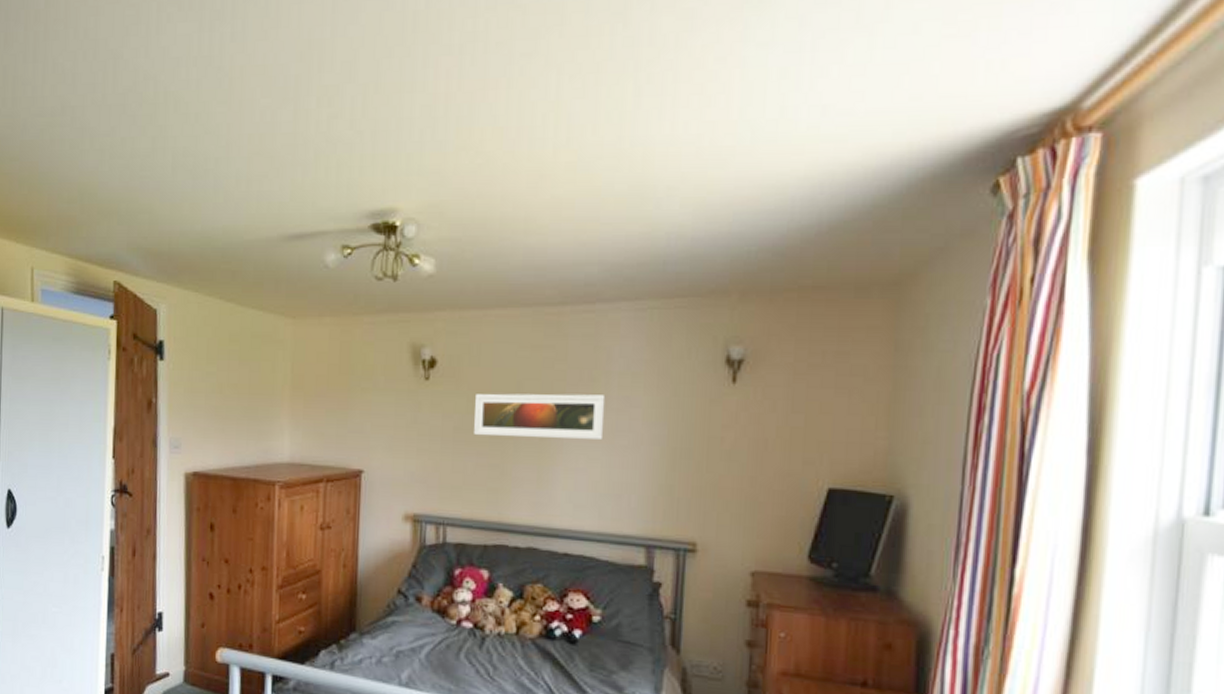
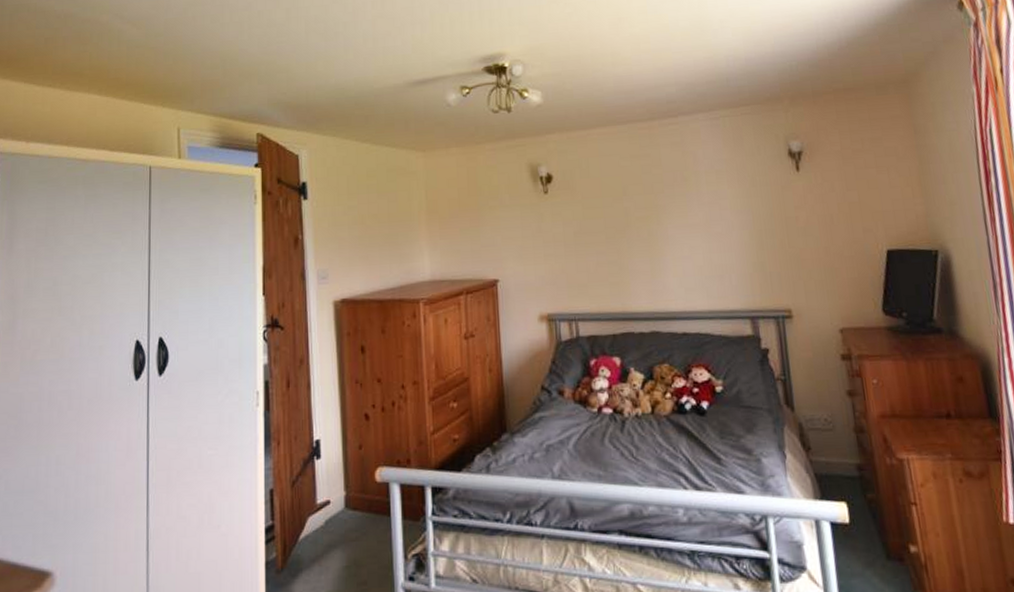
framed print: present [474,393,606,439] -> none [589,191,701,238]

